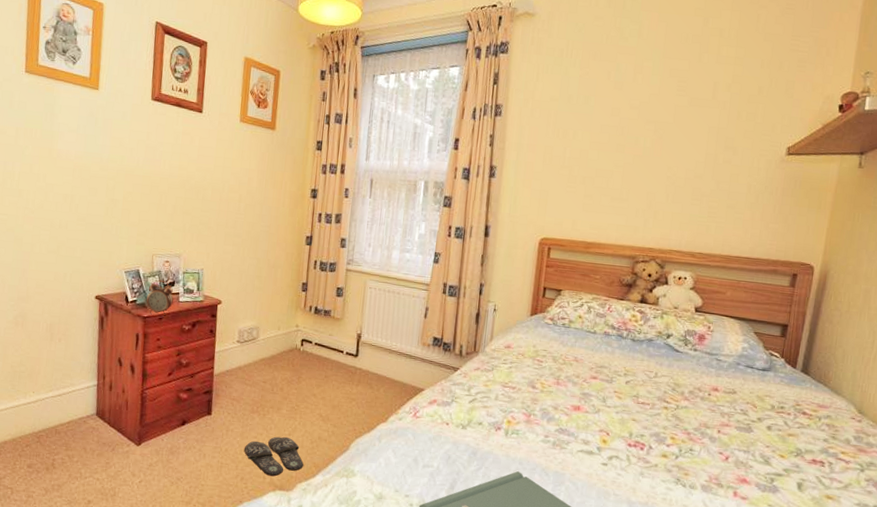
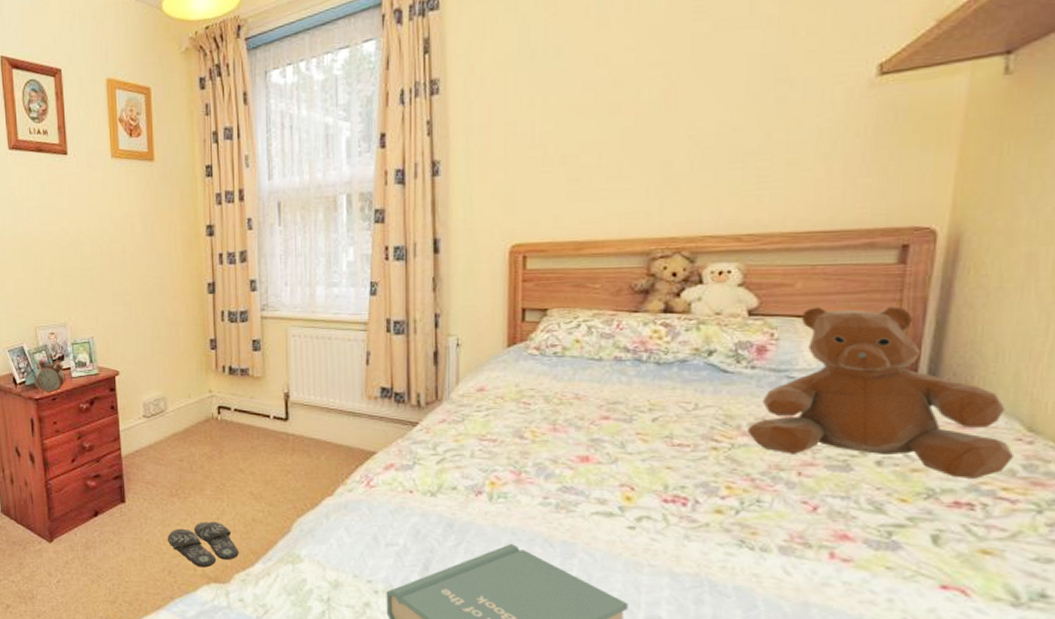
teddy bear: none [688,310,849,444] -> present [747,306,1013,479]

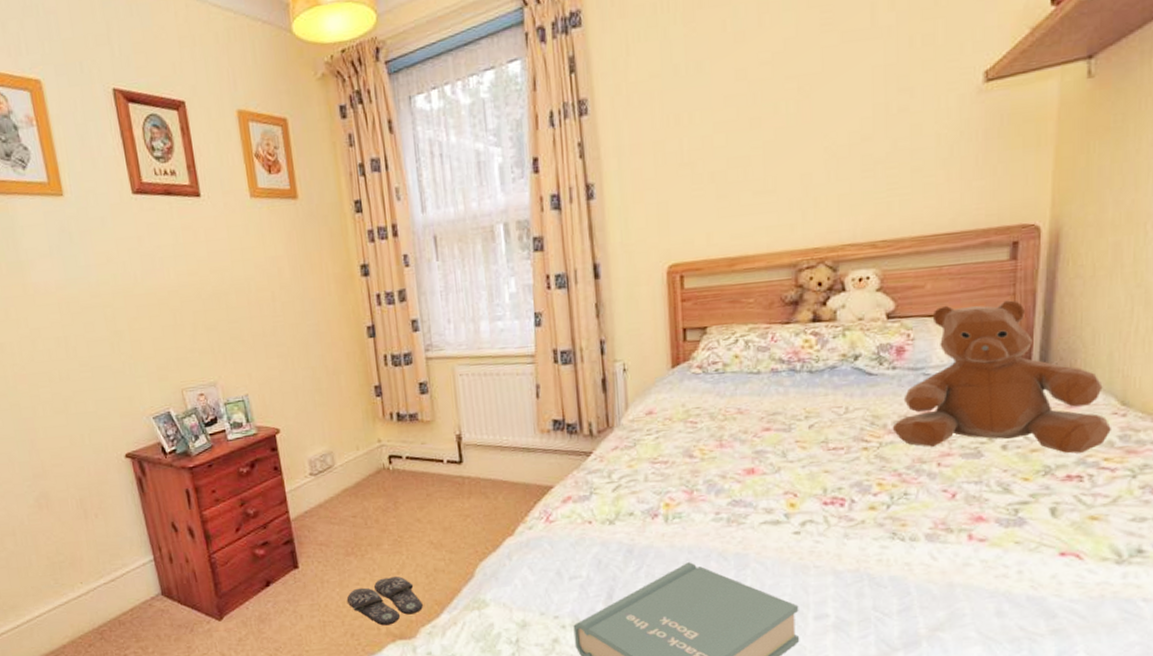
alarm clock: present [35,356,65,395] -> none [186,419,221,462]

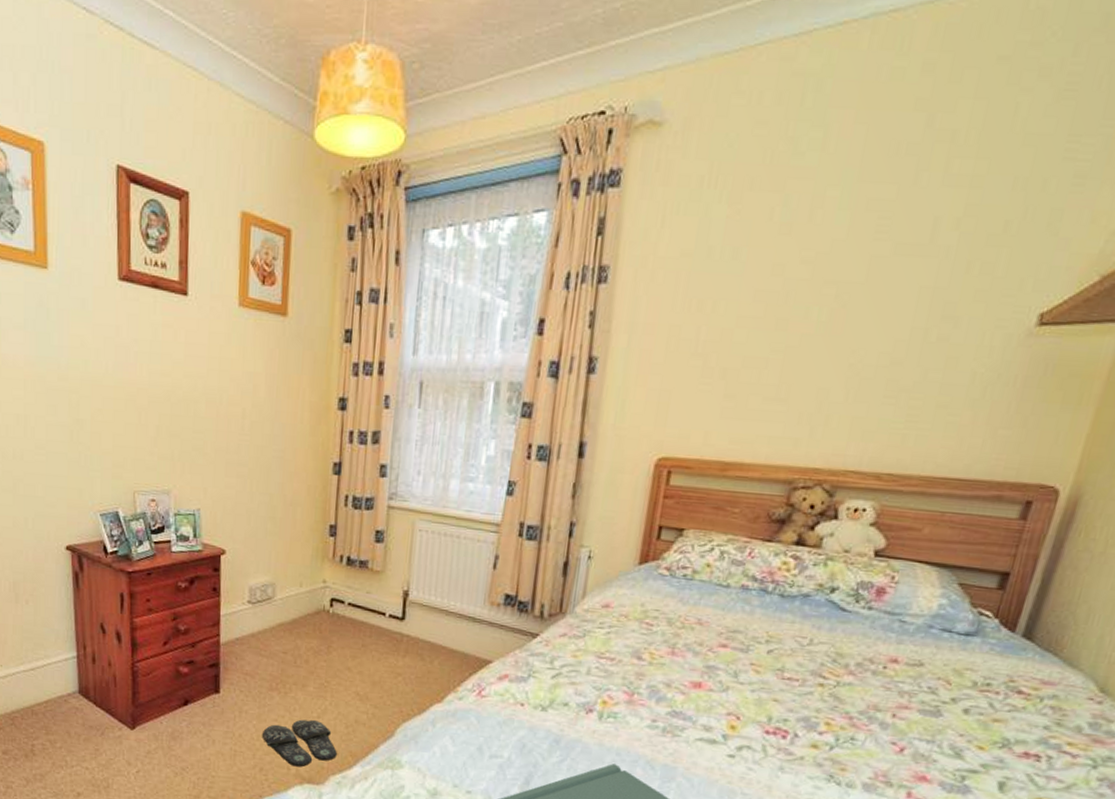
teddy bear: present [892,300,1111,454] -> none [853,553,1085,733]

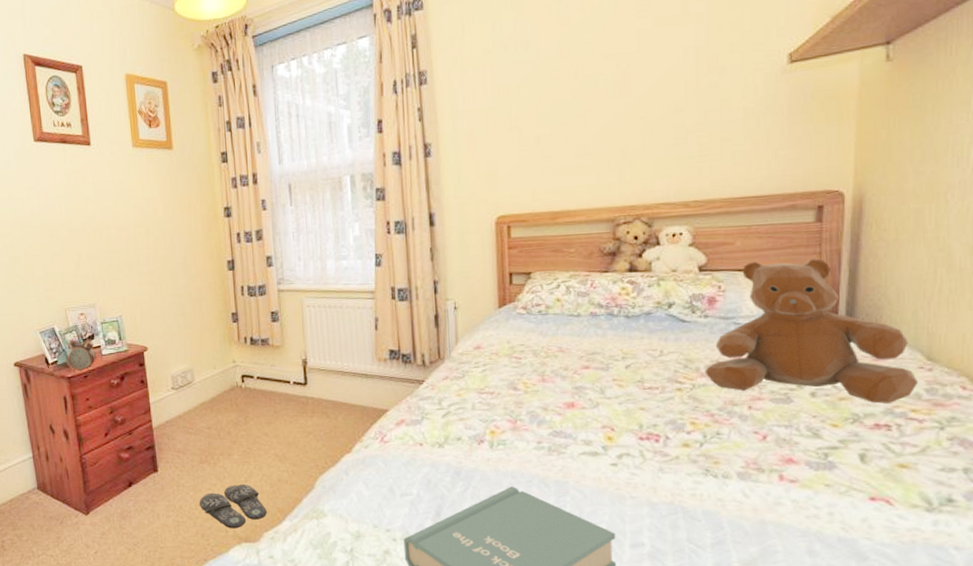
alarm clock: none [129,525,164,569] -> present [66,335,96,373]
teddy bear: none [853,553,1085,733] -> present [704,258,918,404]

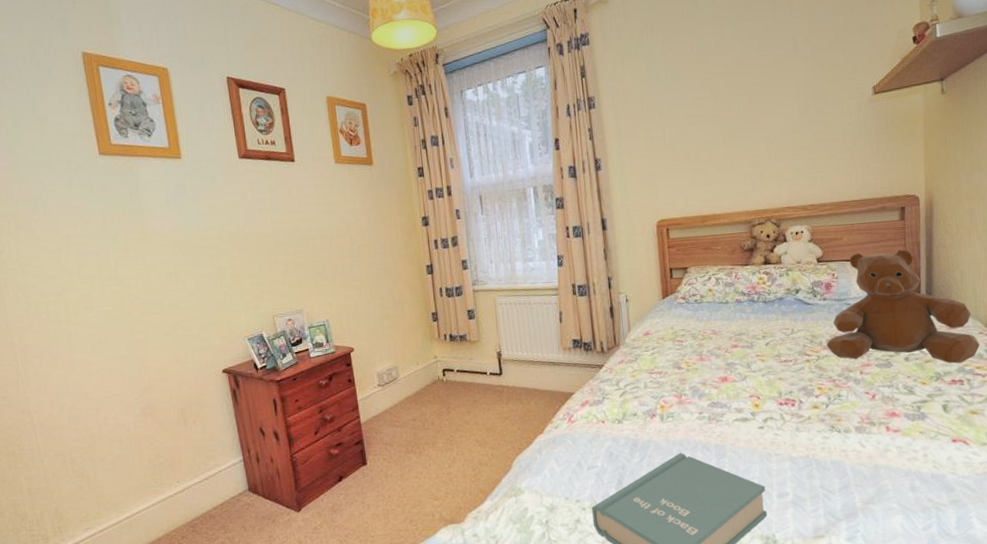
alarm clock: present [66,335,96,373] -> none [275,340,304,376]
slippers: present [200,483,267,529] -> none [407,469,470,512]

